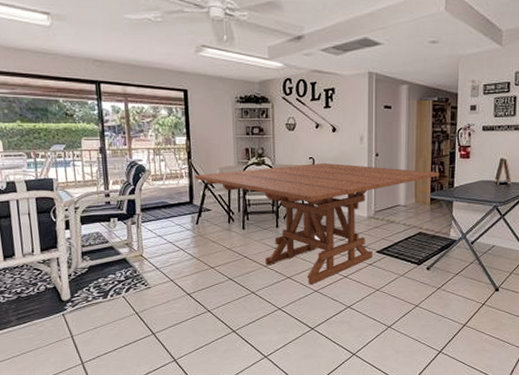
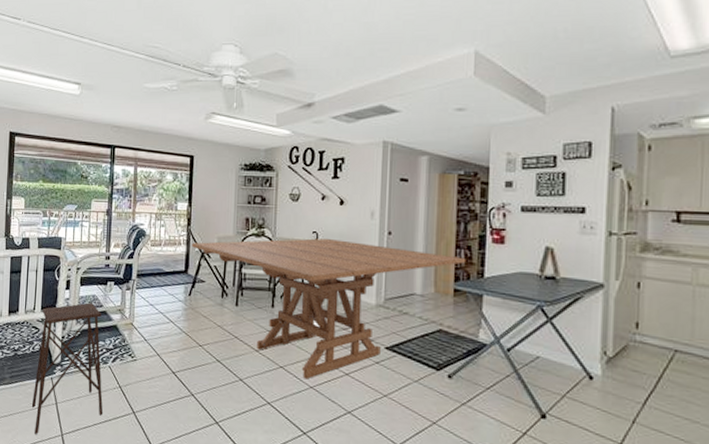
side table: none [42,240,123,368] -> present [31,302,103,435]

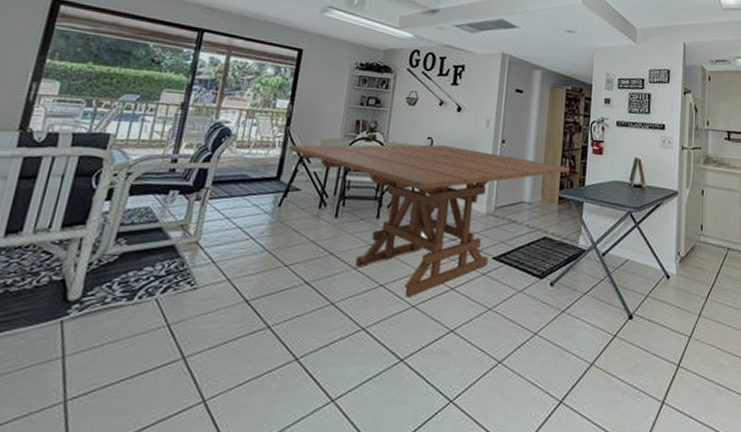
side table: present [31,302,103,435] -> none [17,217,155,407]

